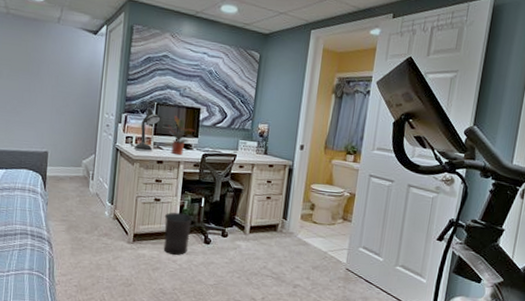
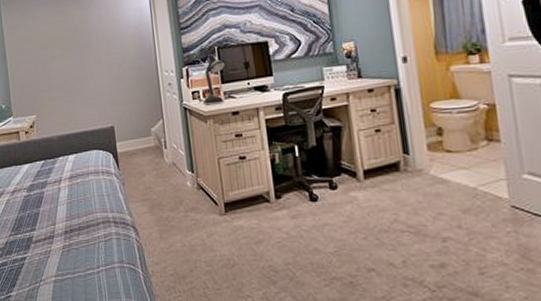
waste bin: present [163,212,193,255] -> none [255,168,292,221]
potted plant: present [168,116,195,155] -> none [235,56,269,101]

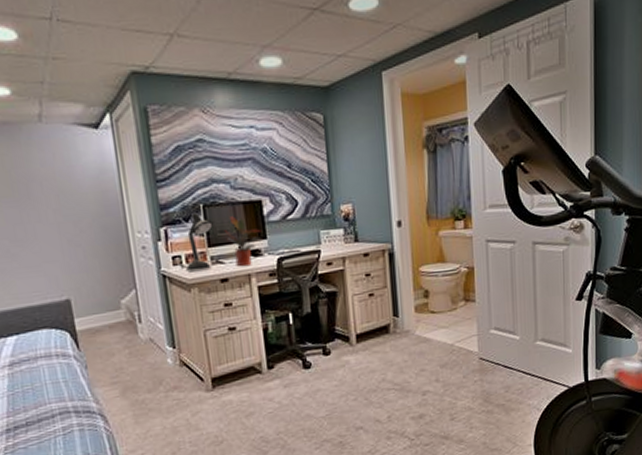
potted plant: none [235,56,269,101] -> present [224,216,262,267]

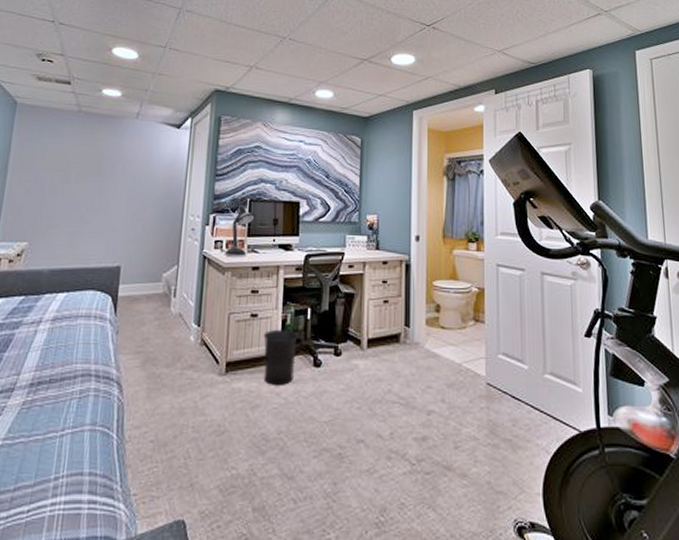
potted plant: present [224,216,262,267] -> none [263,212,295,259]
waste bin: none [245,337,284,392] -> present [263,329,298,385]

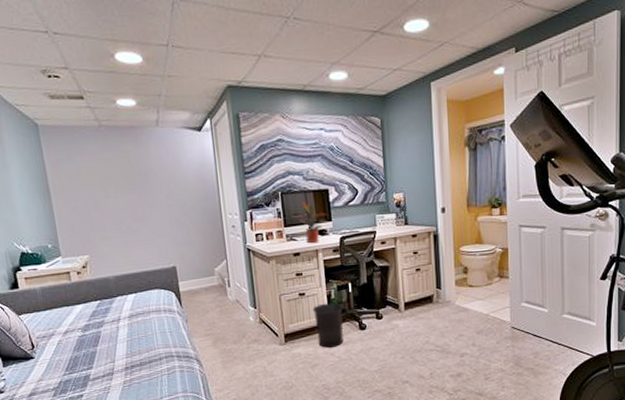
desk lamp: present [220,205,255,257] -> none [261,199,289,247]
potted plant: none [263,212,295,259] -> present [297,202,328,244]

